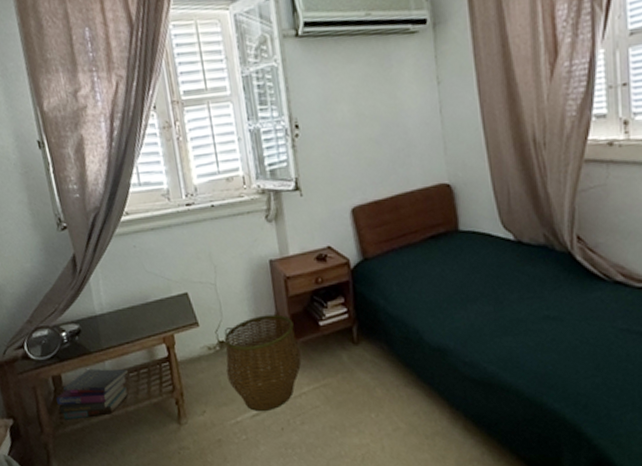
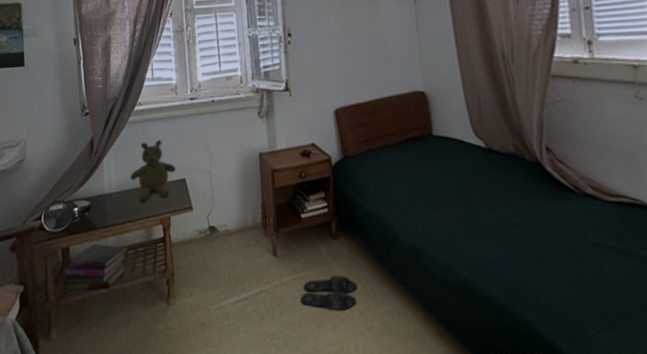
teddy bear: none [123,253,176,321] -> present [130,140,176,202]
basket: present [224,314,302,411] -> none [214,204,283,298]
slippers: none [321,381,382,416] -> present [300,275,358,312]

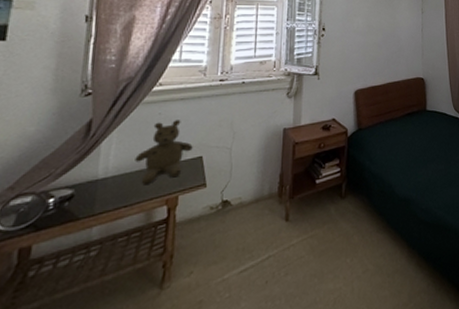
books: present [63,244,128,291] -> none [14,234,118,300]
slippers: present [300,275,358,312] -> none [306,229,359,263]

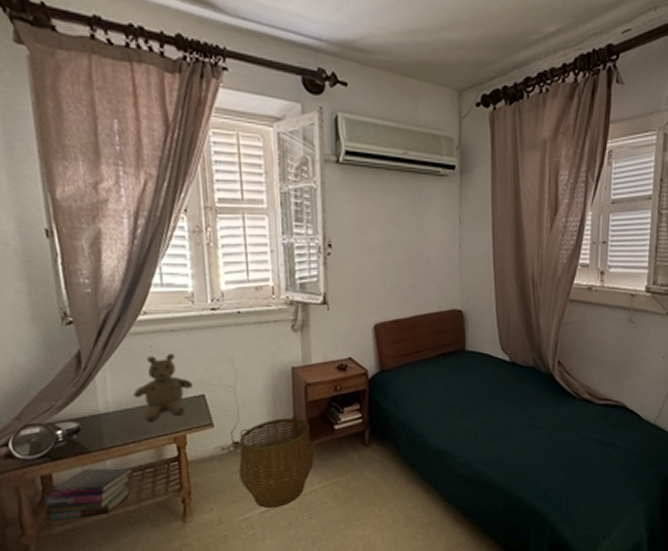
books: none [14,234,118,300] -> present [44,468,133,521]
basket: none [224,174,296,267] -> present [239,418,314,508]

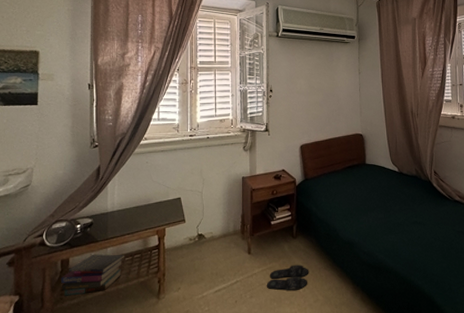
teddy bear: present [133,354,193,421] -> none [132,168,173,218]
basket: present [239,418,314,508] -> none [201,215,256,288]
slippers: none [330,479,387,511] -> present [266,265,309,291]

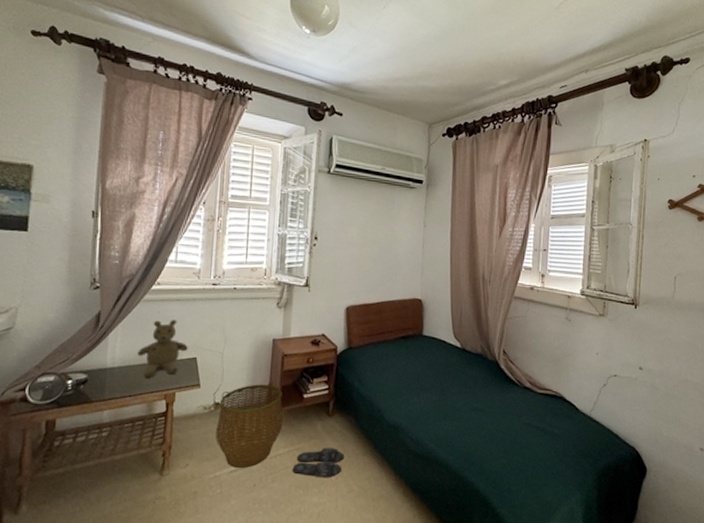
books: present [61,254,125,296] -> none [44,417,125,464]
teddy bear: none [132,168,173,218] -> present [137,320,188,378]
basket: none [201,215,256,288] -> present [216,384,283,468]

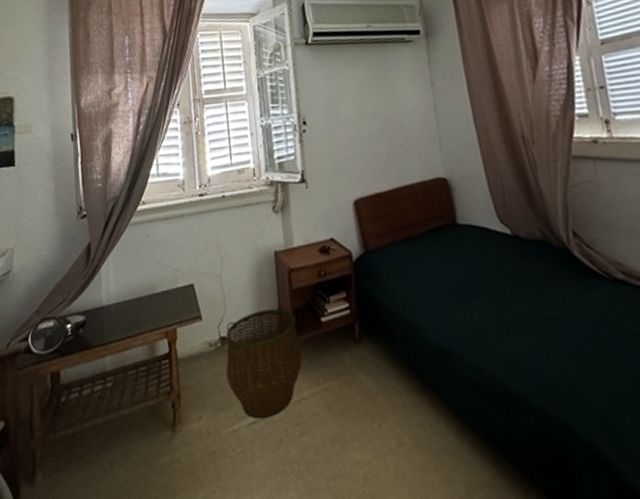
teddy bear: present [137,320,188,378] -> none [131,242,183,314]
slippers: present [292,447,345,478] -> none [322,385,385,427]

